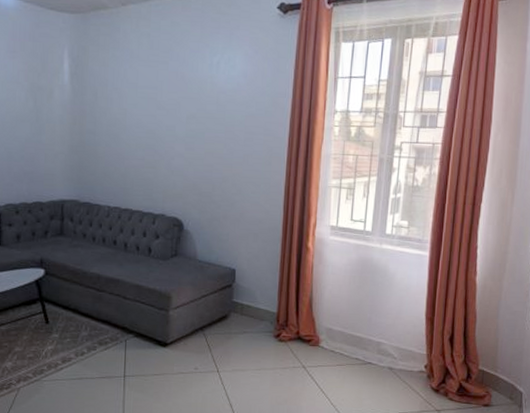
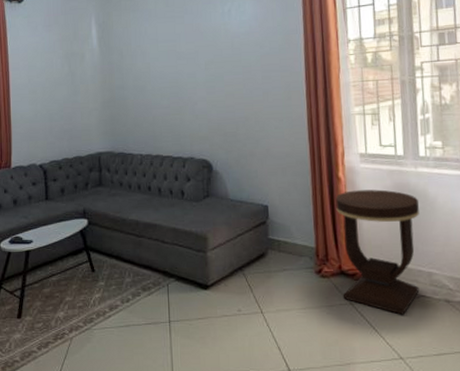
side table: none [297,261,378,379] -> present [335,189,420,315]

